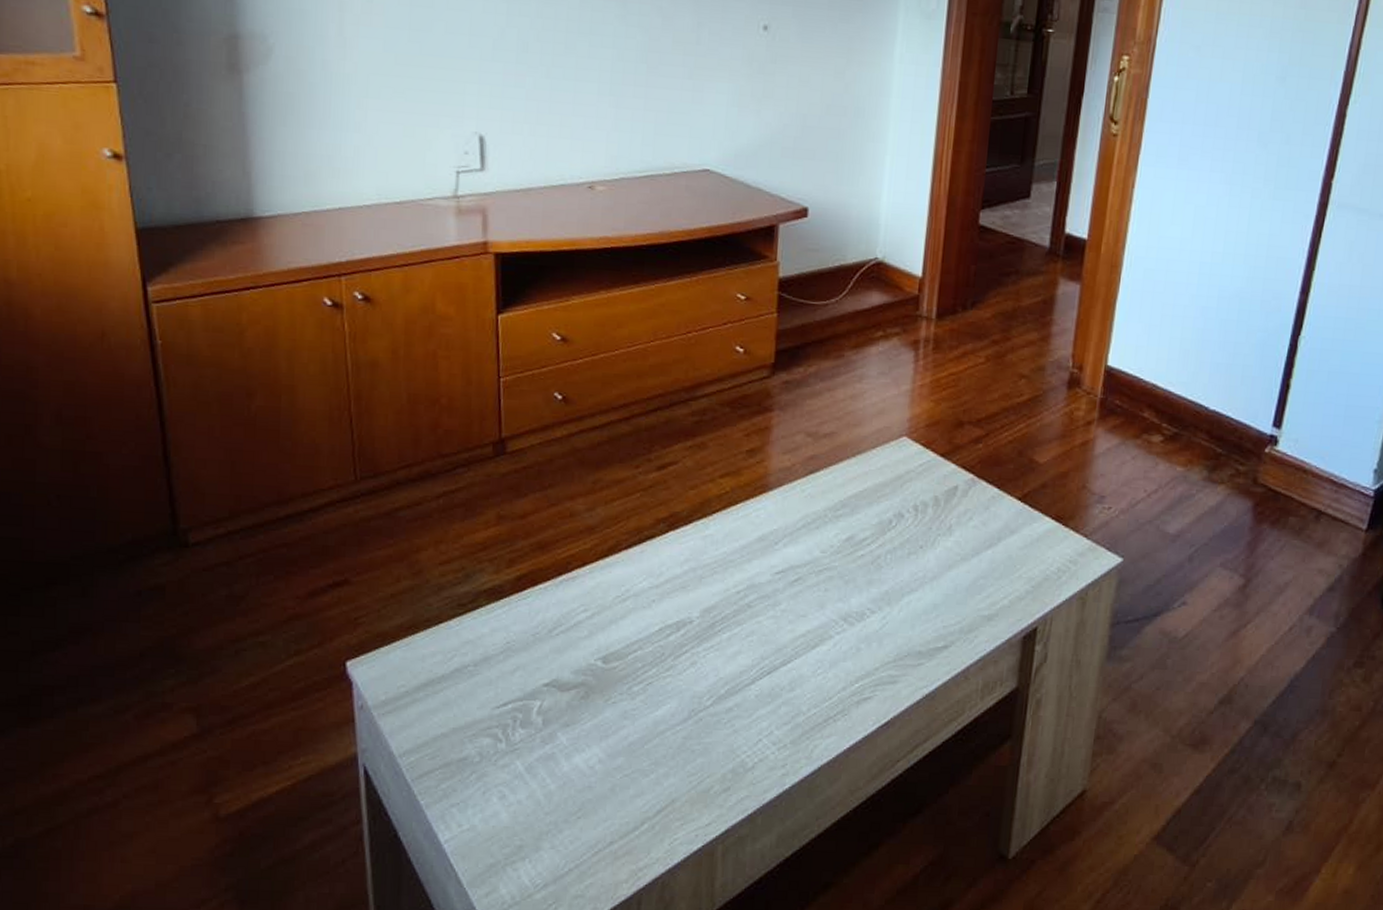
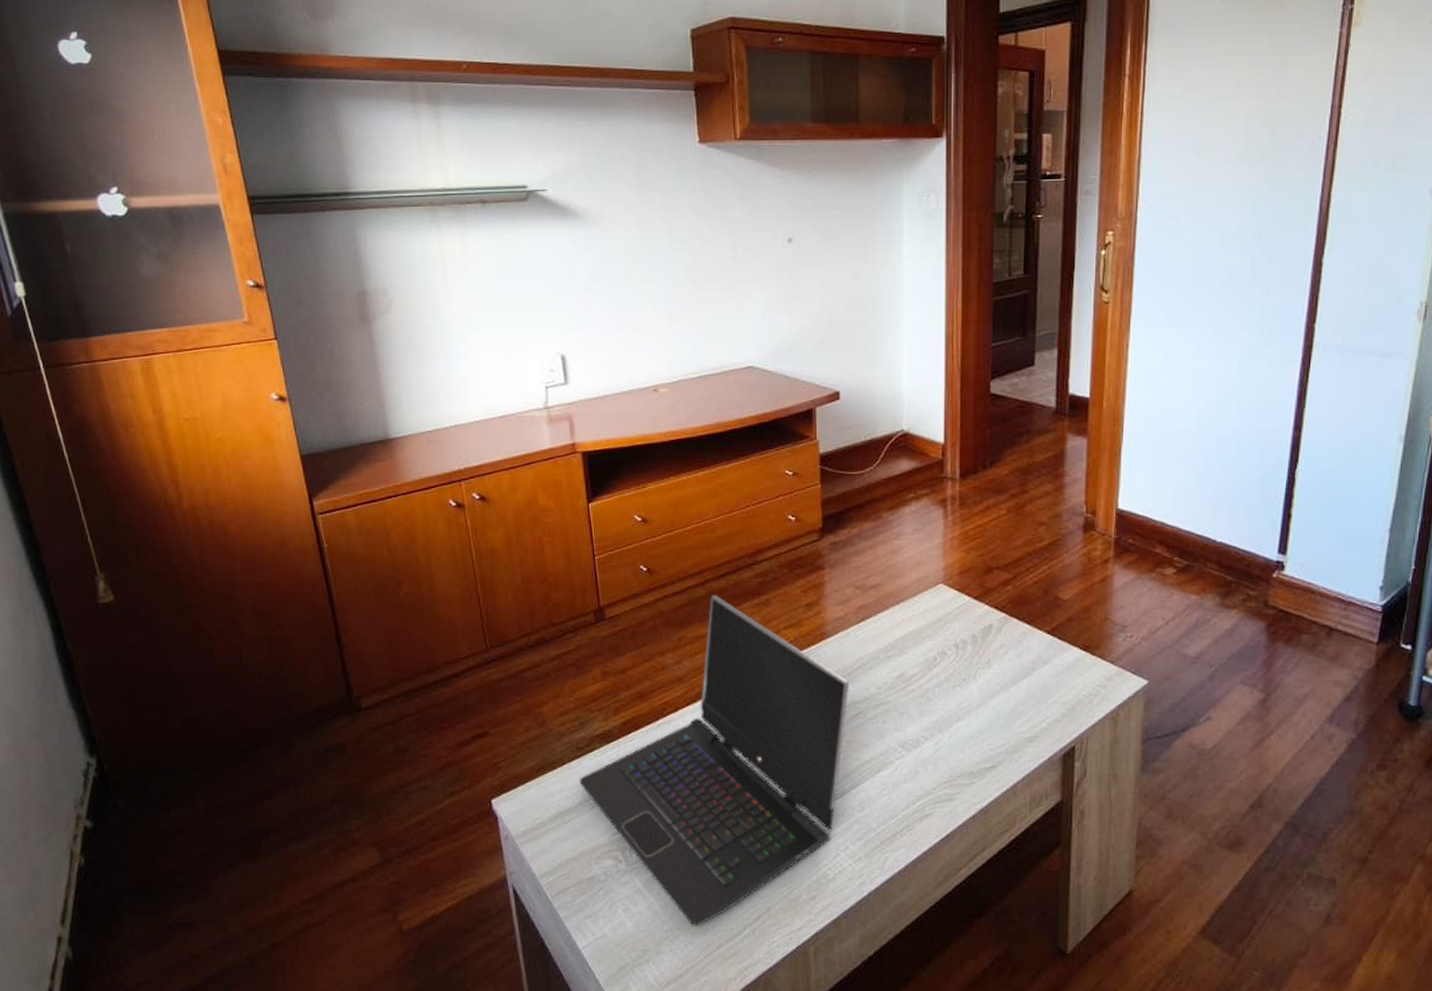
laptop computer: none [457,433,791,820] -> present [579,595,850,927]

